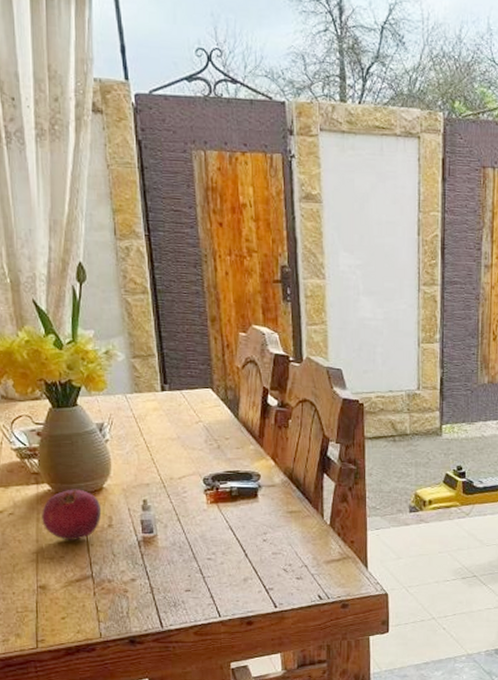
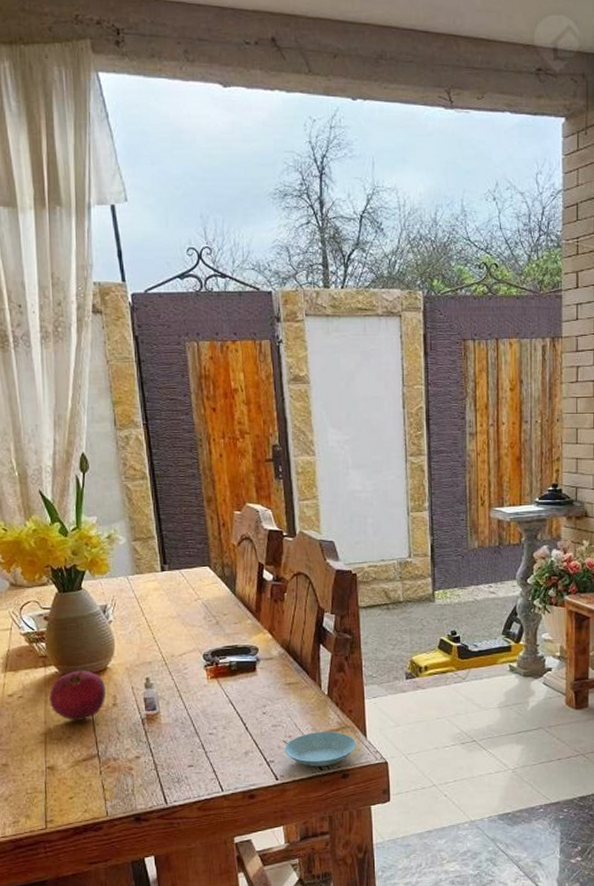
saucer: none [284,562,357,596] -> present [284,732,356,767]

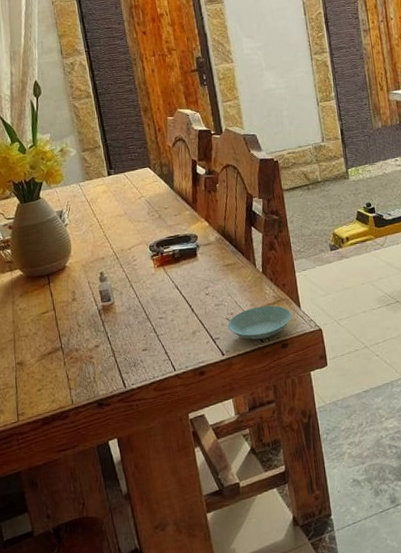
fruit: present [49,670,106,721] -> none [16,270,66,318]

